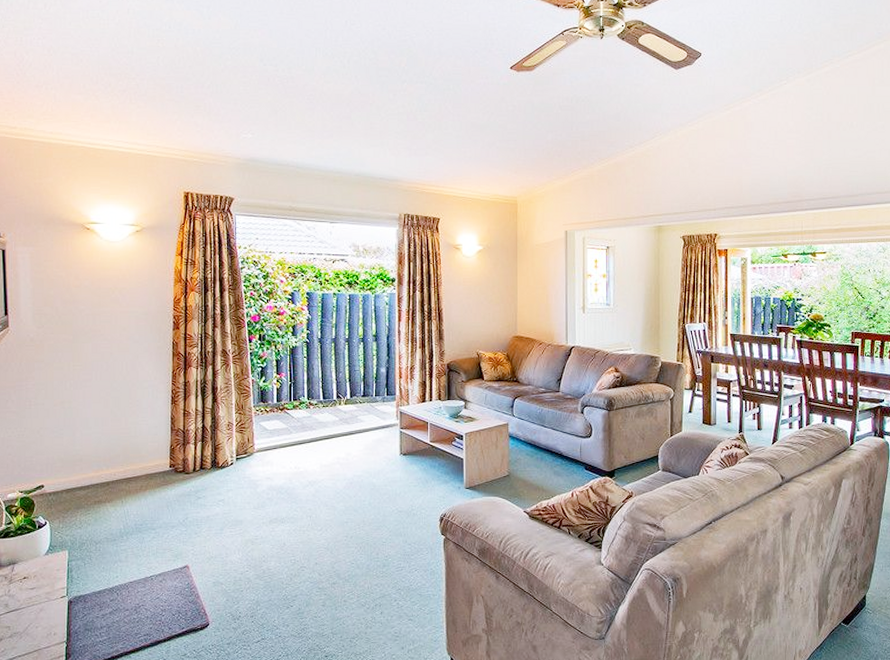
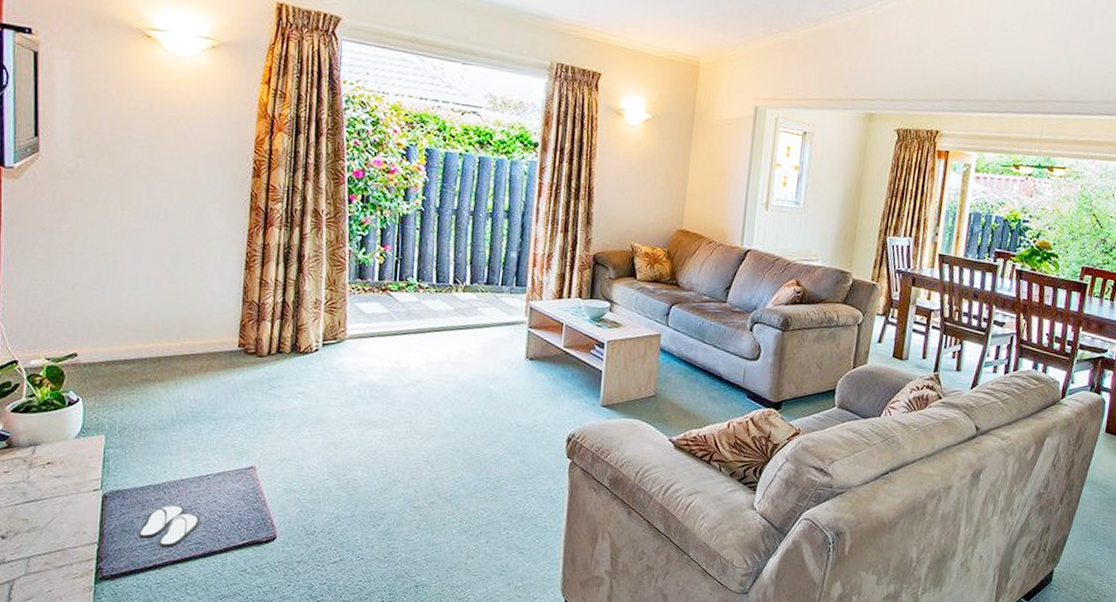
slippers: none [97,604,147,641] -> present [137,505,200,548]

